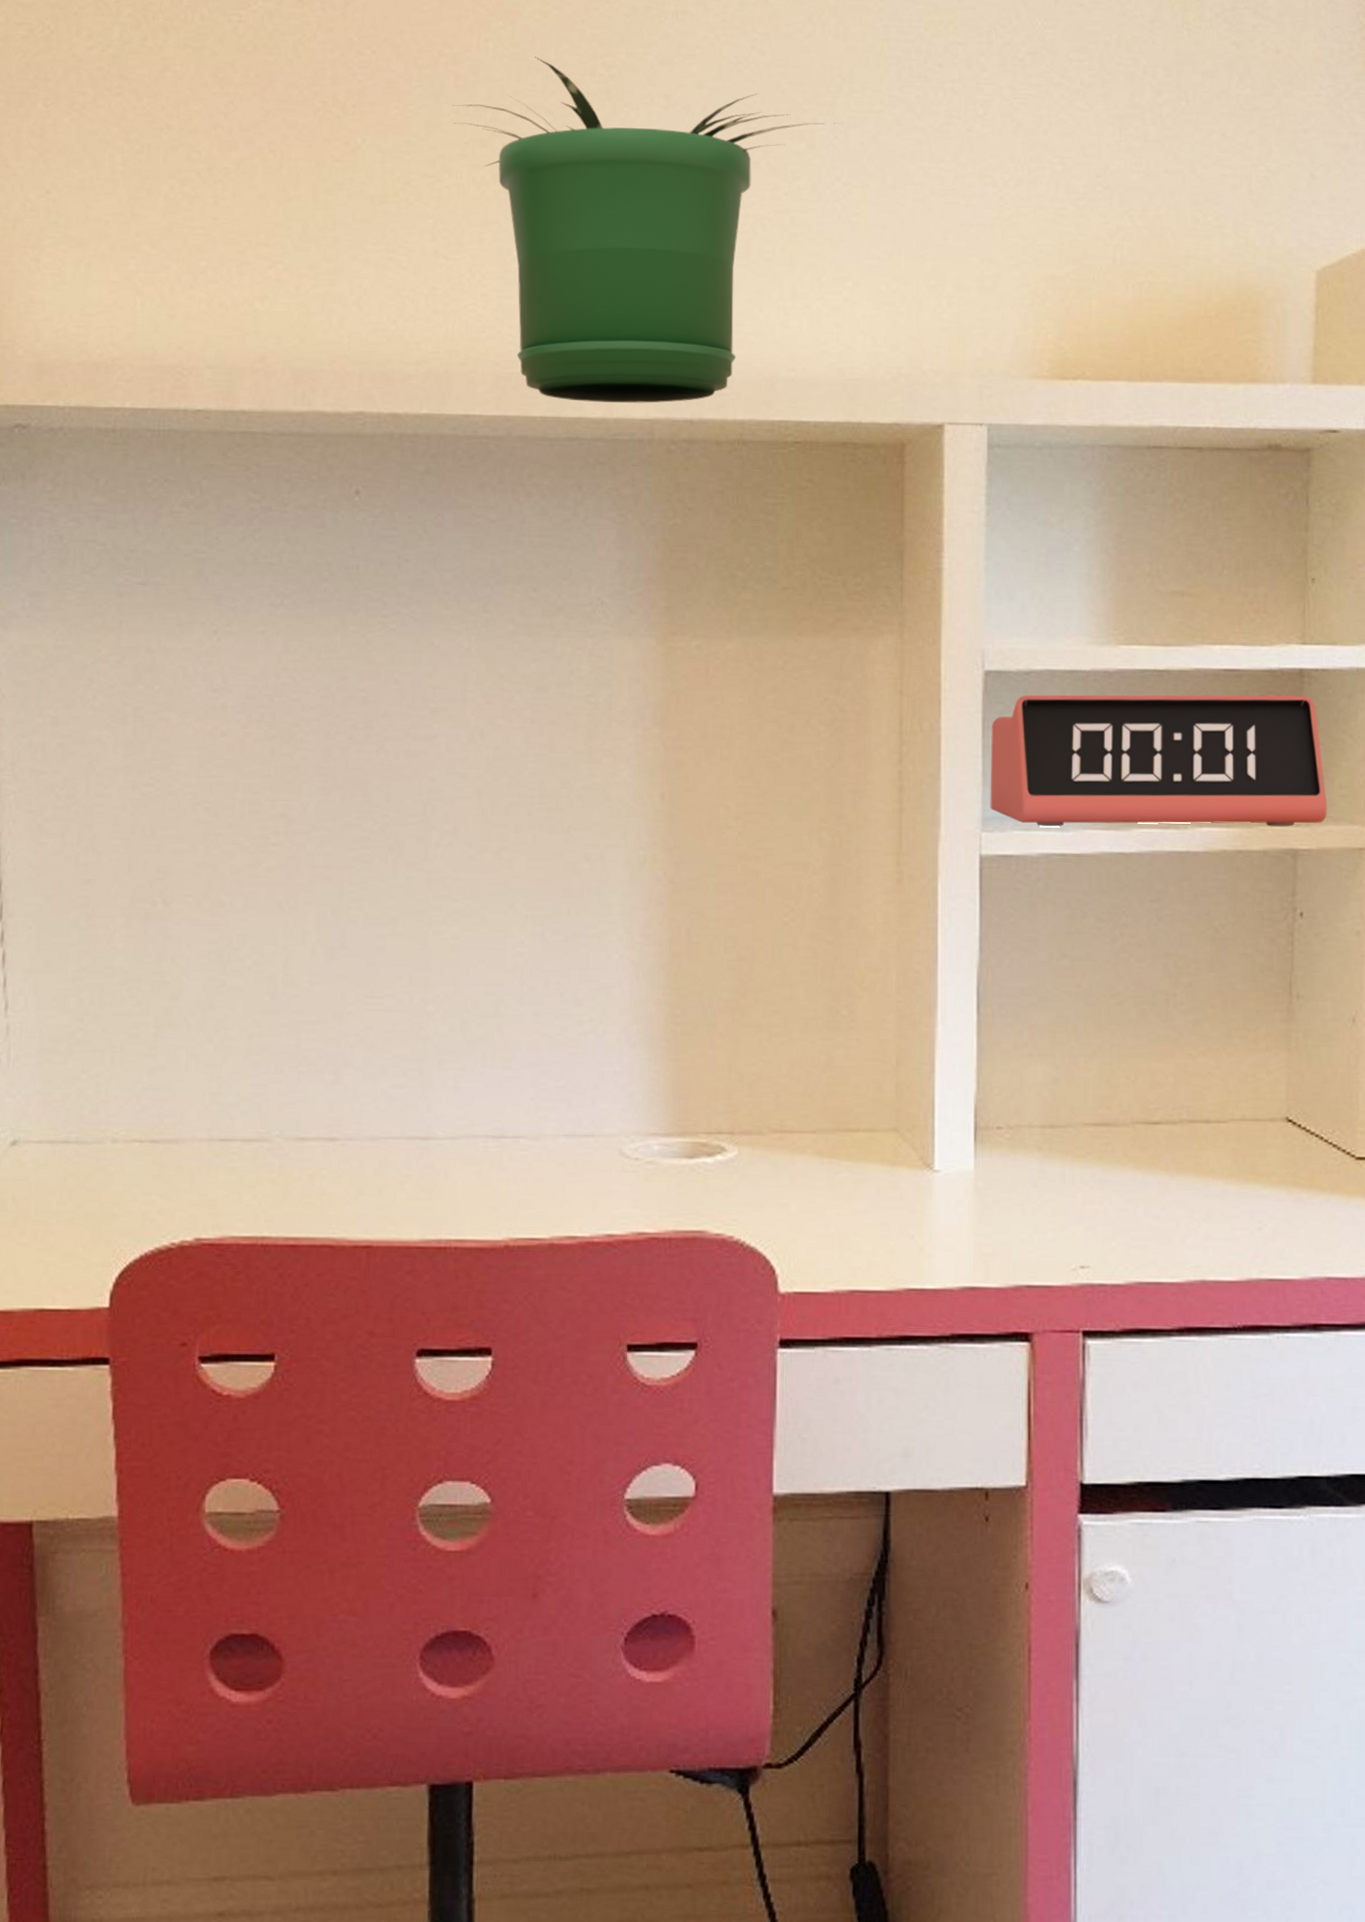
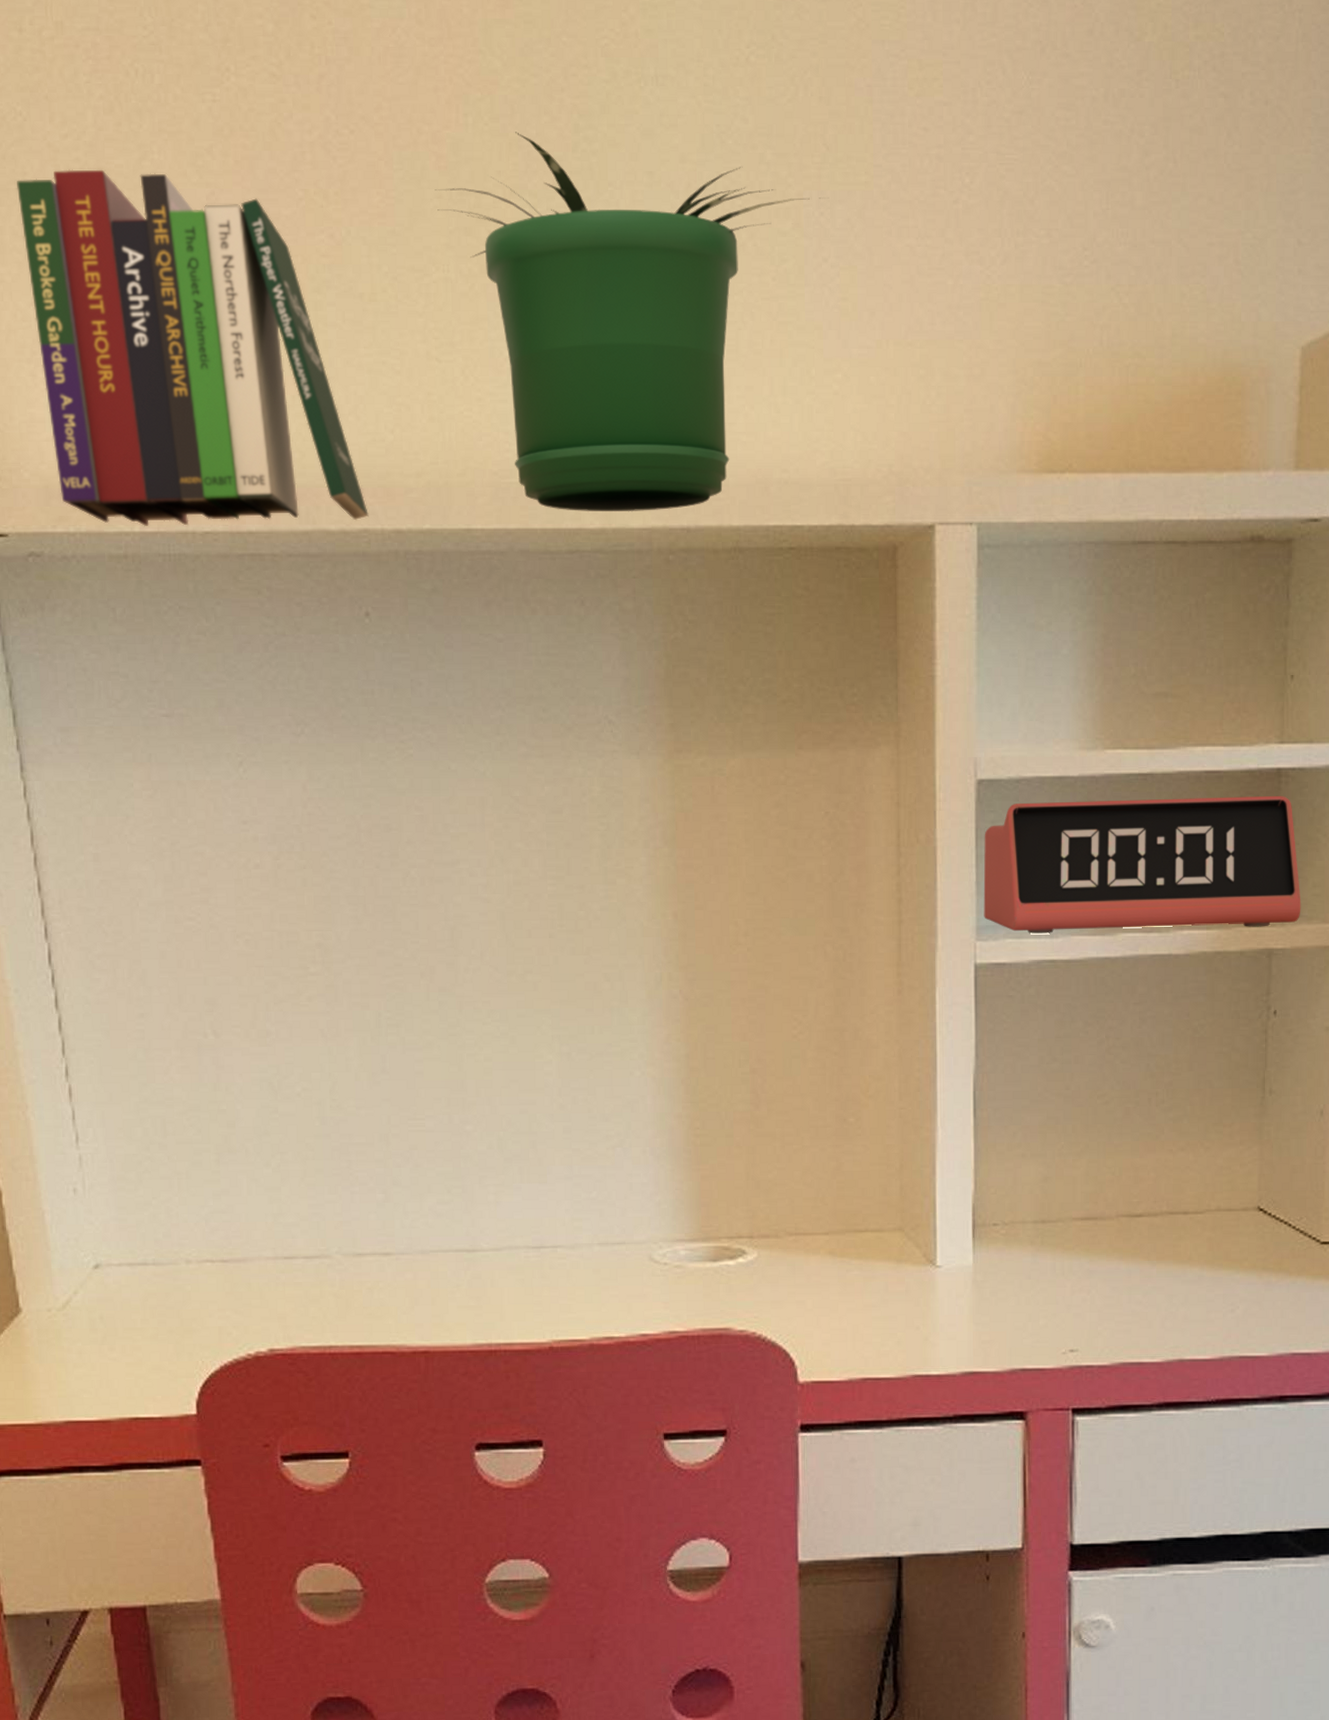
books: none [37,77,365,404] -> present [16,169,369,526]

